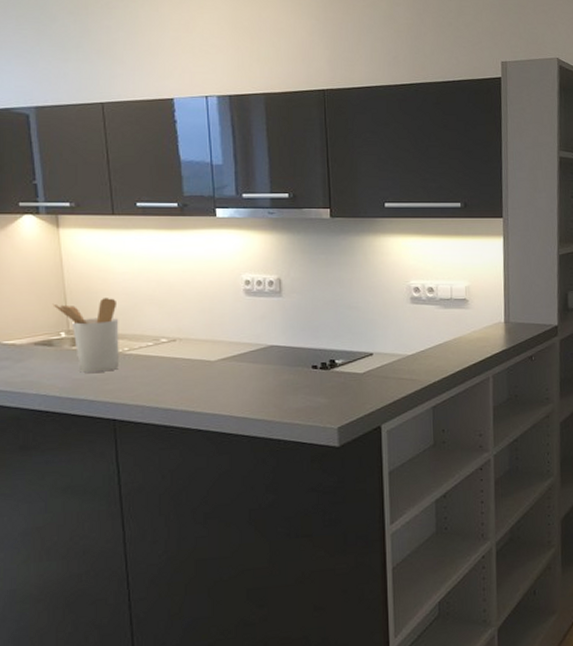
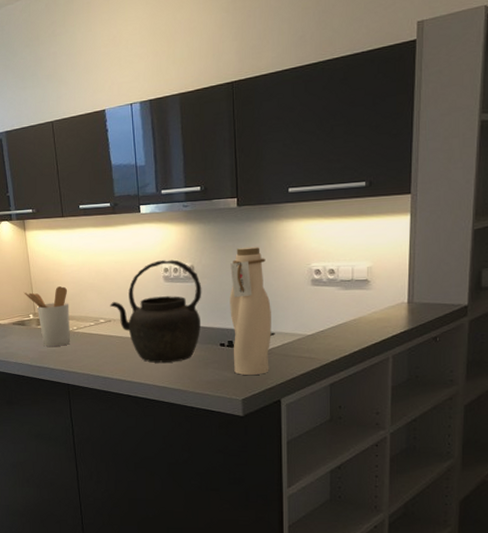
kettle: none [175,271,291,390] -> present [110,259,202,363]
water bottle: none [322,260,370,400] -> present [230,246,271,375]

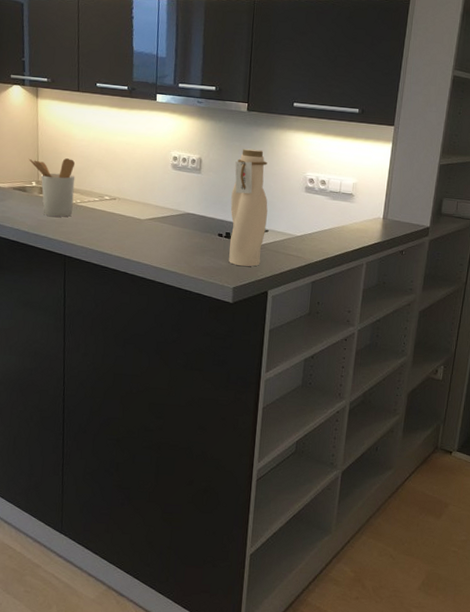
kettle: present [110,259,202,363] -> none [116,148,207,246]

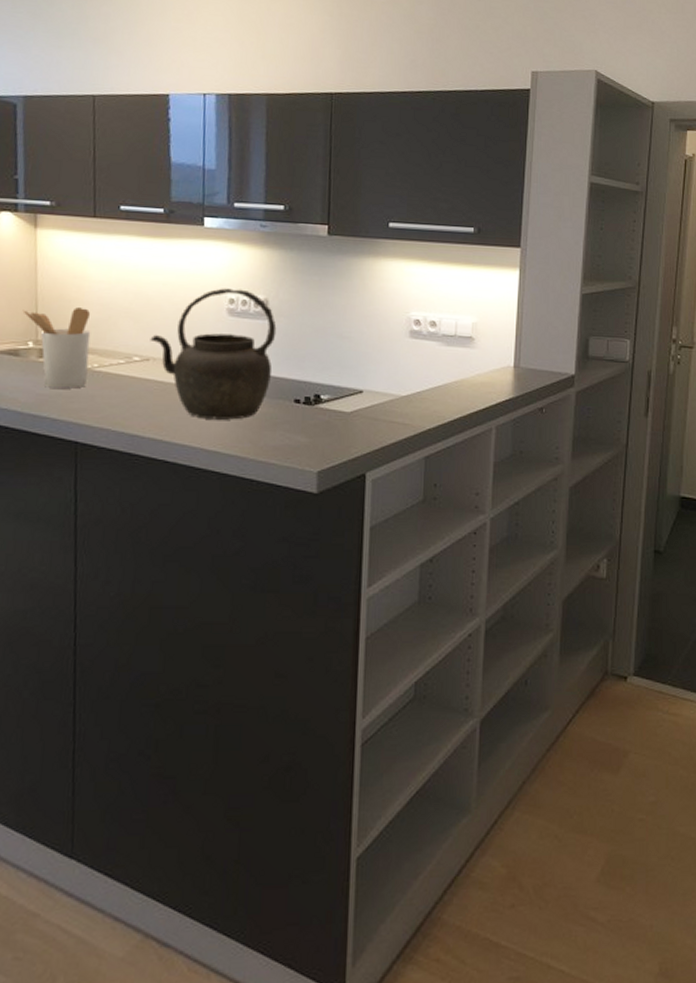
kettle: none [116,148,207,246] -> present [150,288,277,420]
water bottle: present [229,148,268,267] -> none [310,283,361,441]

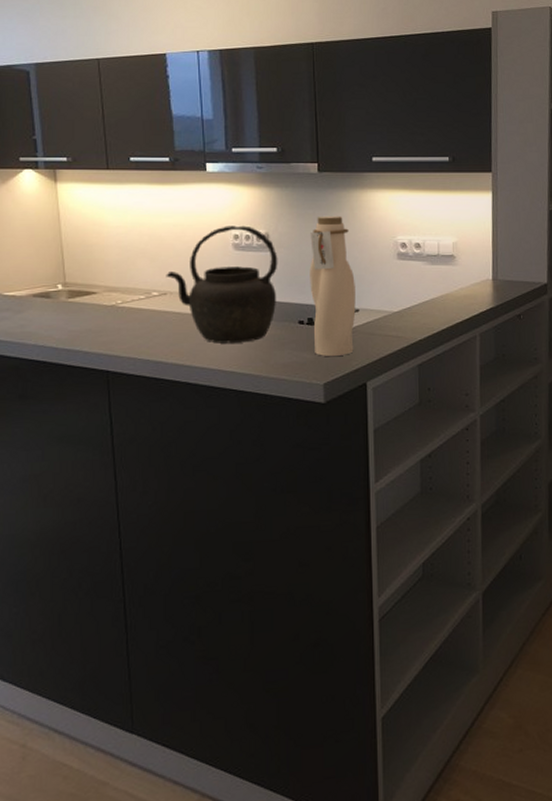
utensil holder: present [22,307,91,389] -> none [50,251,113,325]
water bottle: none [310,283,361,441] -> present [309,215,356,356]

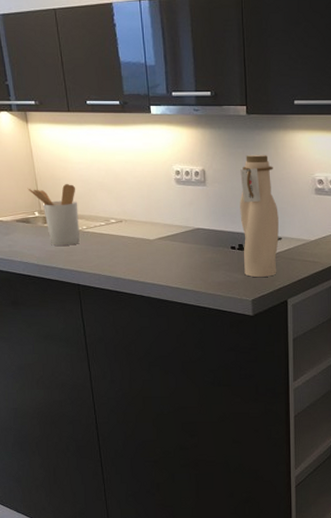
utensil holder: none [50,251,113,325] -> present [27,184,80,246]
kettle: present [166,225,278,344] -> none [121,163,213,264]

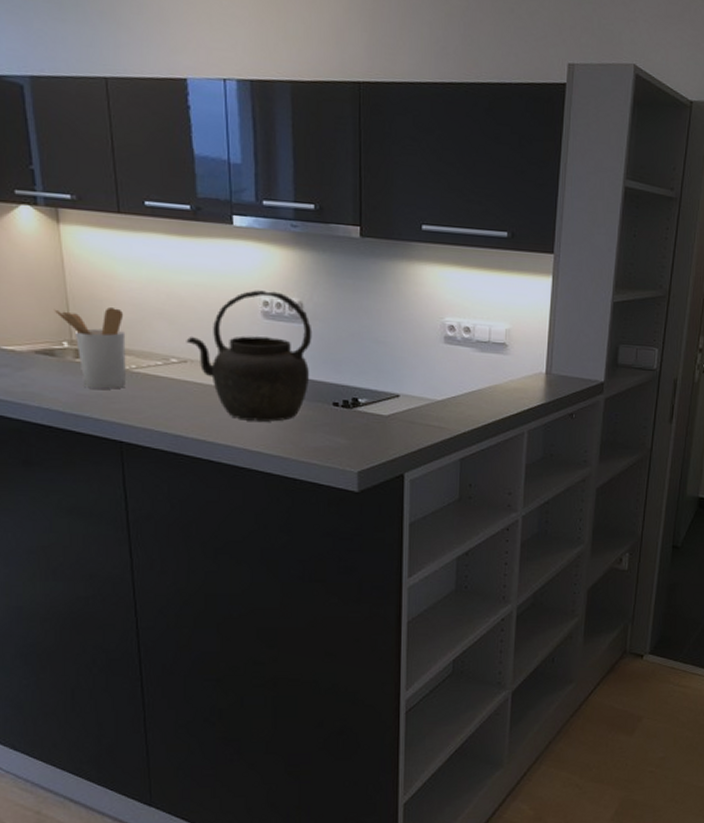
kettle: none [121,163,213,264] -> present [186,290,312,422]
water bottle: present [240,154,279,277] -> none [346,287,397,443]

